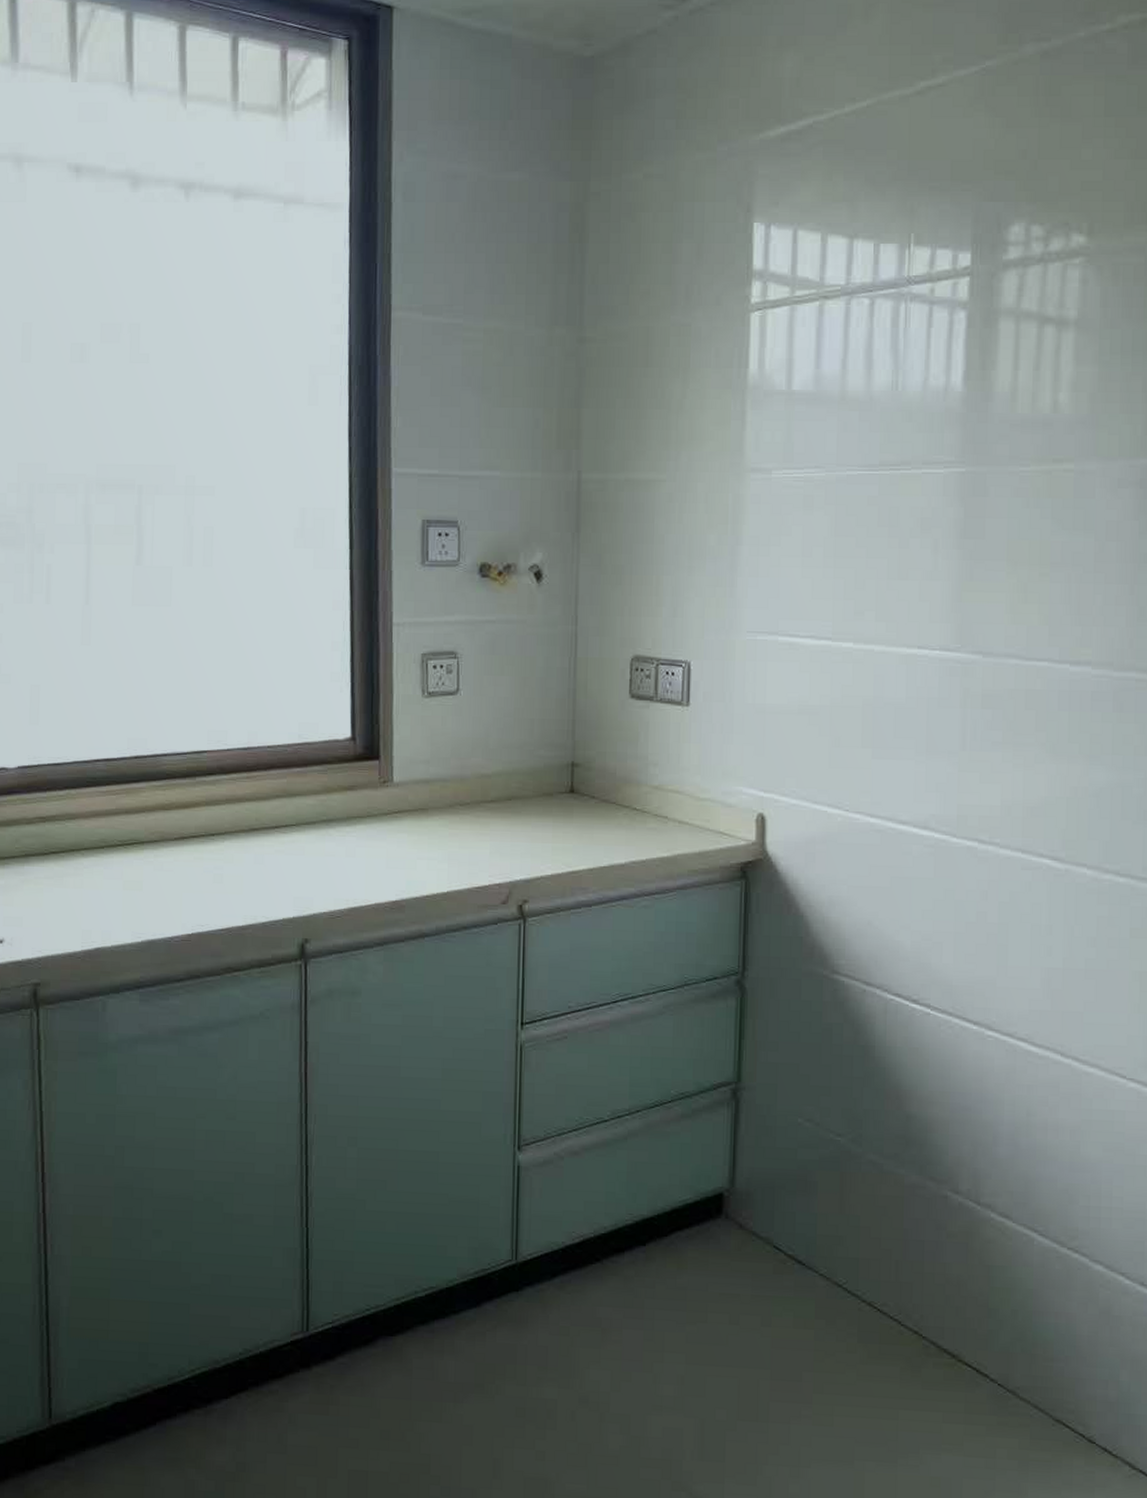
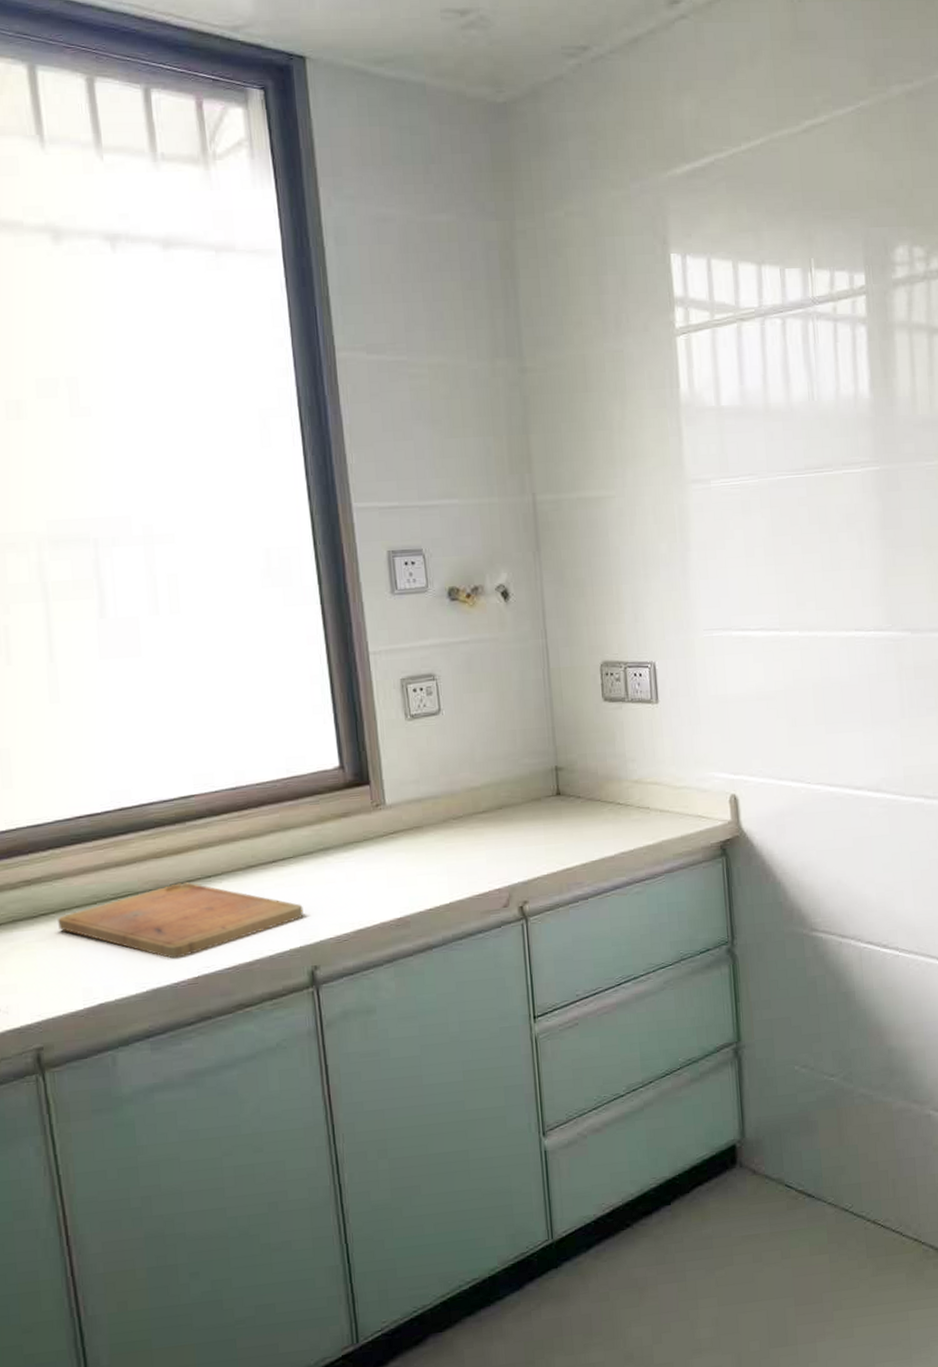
cutting board: none [66,837,300,913] -> present [58,882,304,959]

